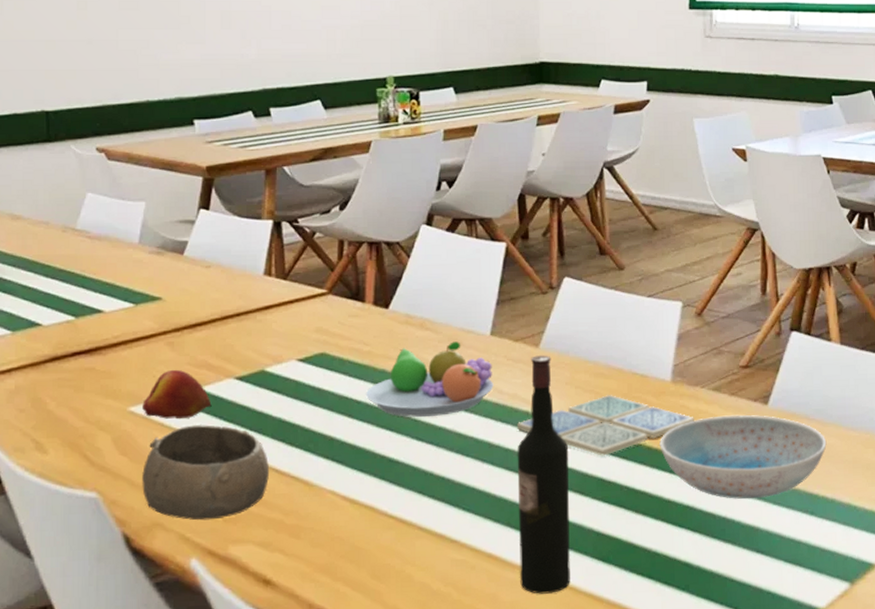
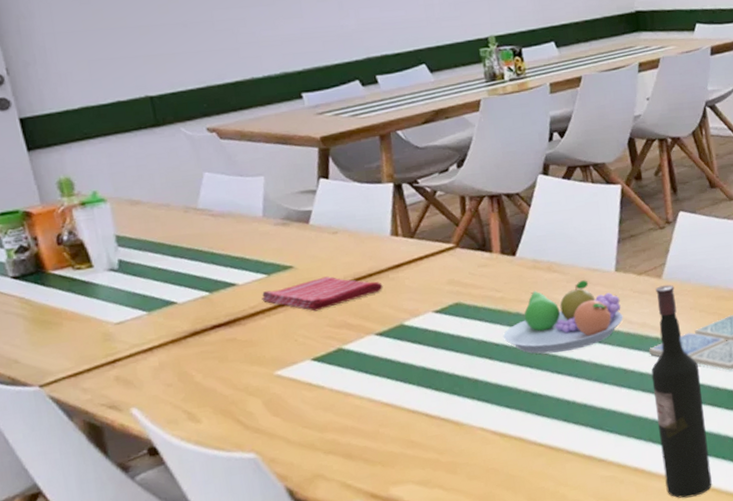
dish towel: none [126,312,249,348] -> present [261,276,383,311]
apple: present [142,369,212,420] -> none [288,331,356,379]
bowl: present [142,424,270,521] -> none [297,379,421,469]

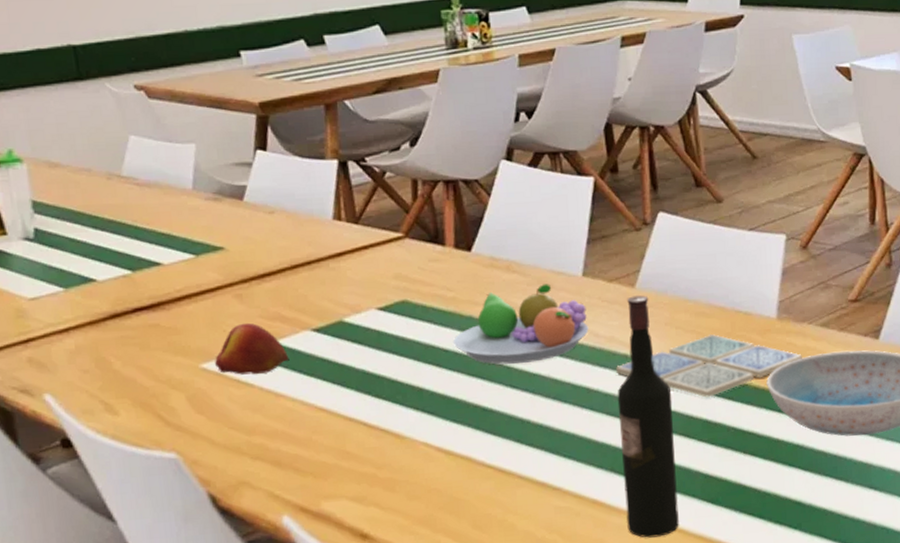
dish towel: present [261,276,383,311] -> none [188,261,322,300]
apple: none [288,331,356,379] -> present [215,322,290,375]

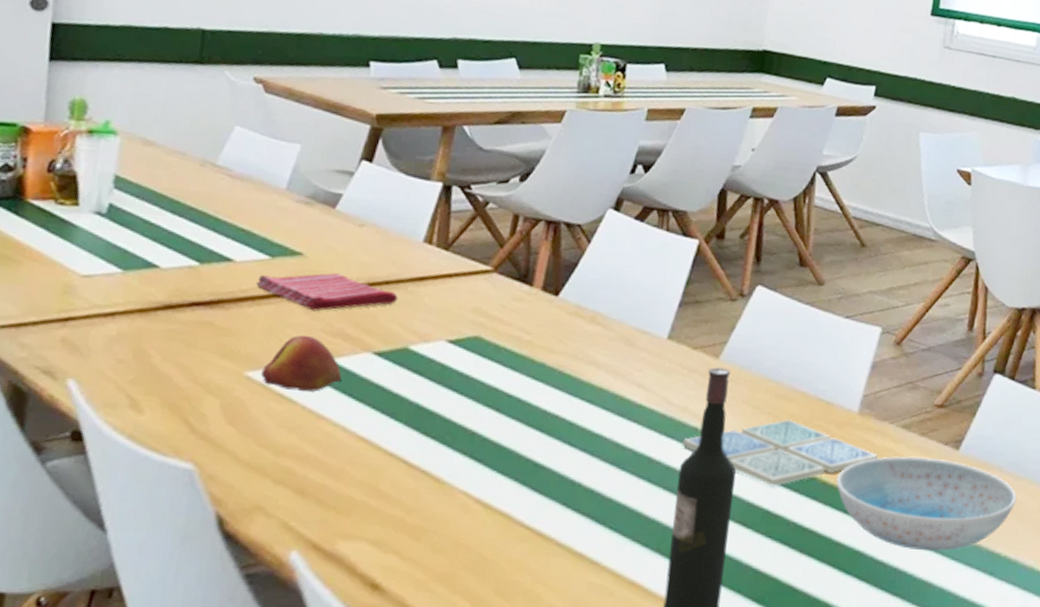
dish towel: none [188,261,322,300] -> present [256,273,398,311]
fruit bowl: present [452,284,589,365] -> none [518,340,665,422]

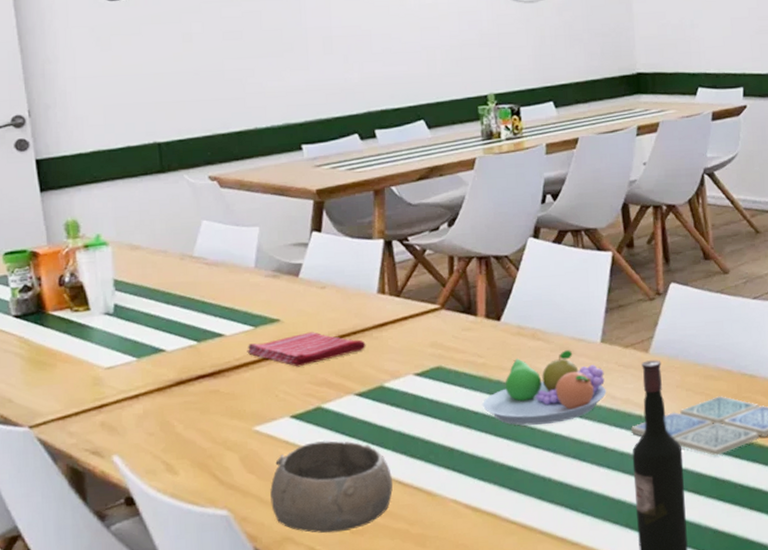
bowl: none [247,399,398,510] -> present [270,440,394,534]
apple: present [261,334,342,392] -> none [267,388,334,437]
fruit bowl: none [518,340,665,422] -> present [482,350,607,426]

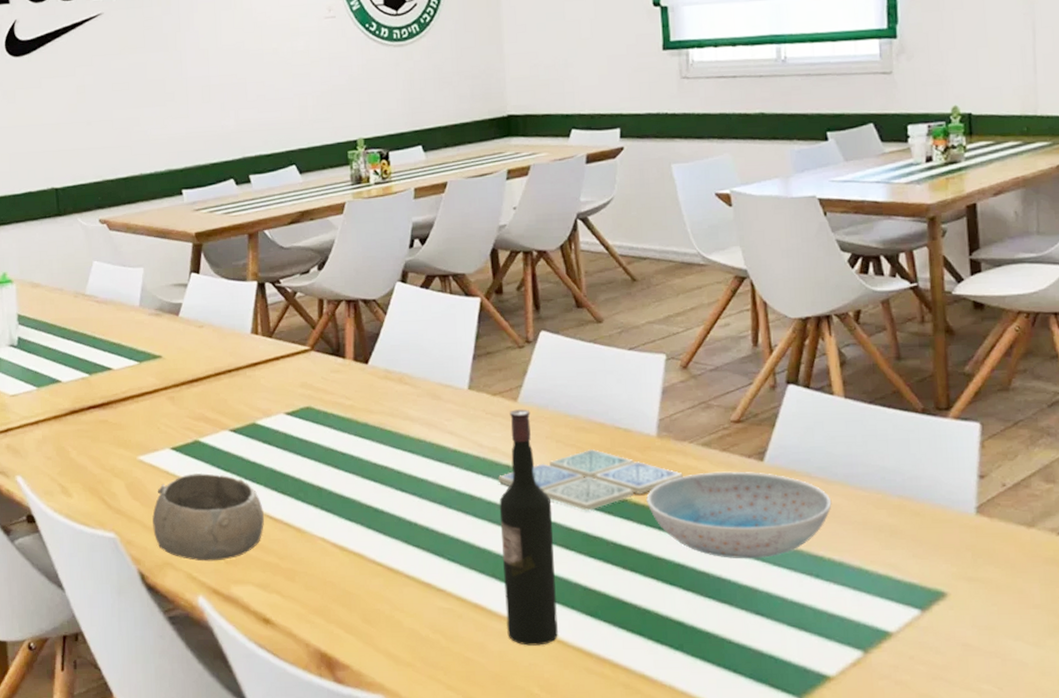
dish towel: present [247,332,366,367] -> none [132,369,240,402]
fruit bowl: present [482,350,607,426] -> none [349,395,474,469]

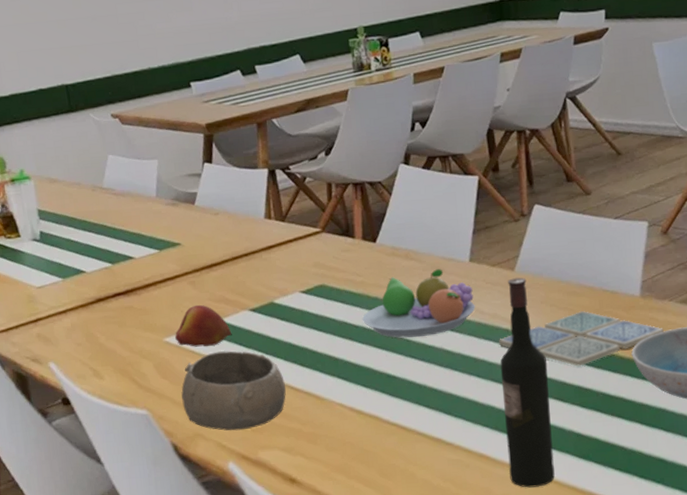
apple: none [150,422,210,468] -> present [175,304,232,347]
fruit bowl: none [349,395,474,469] -> present [361,269,475,338]

